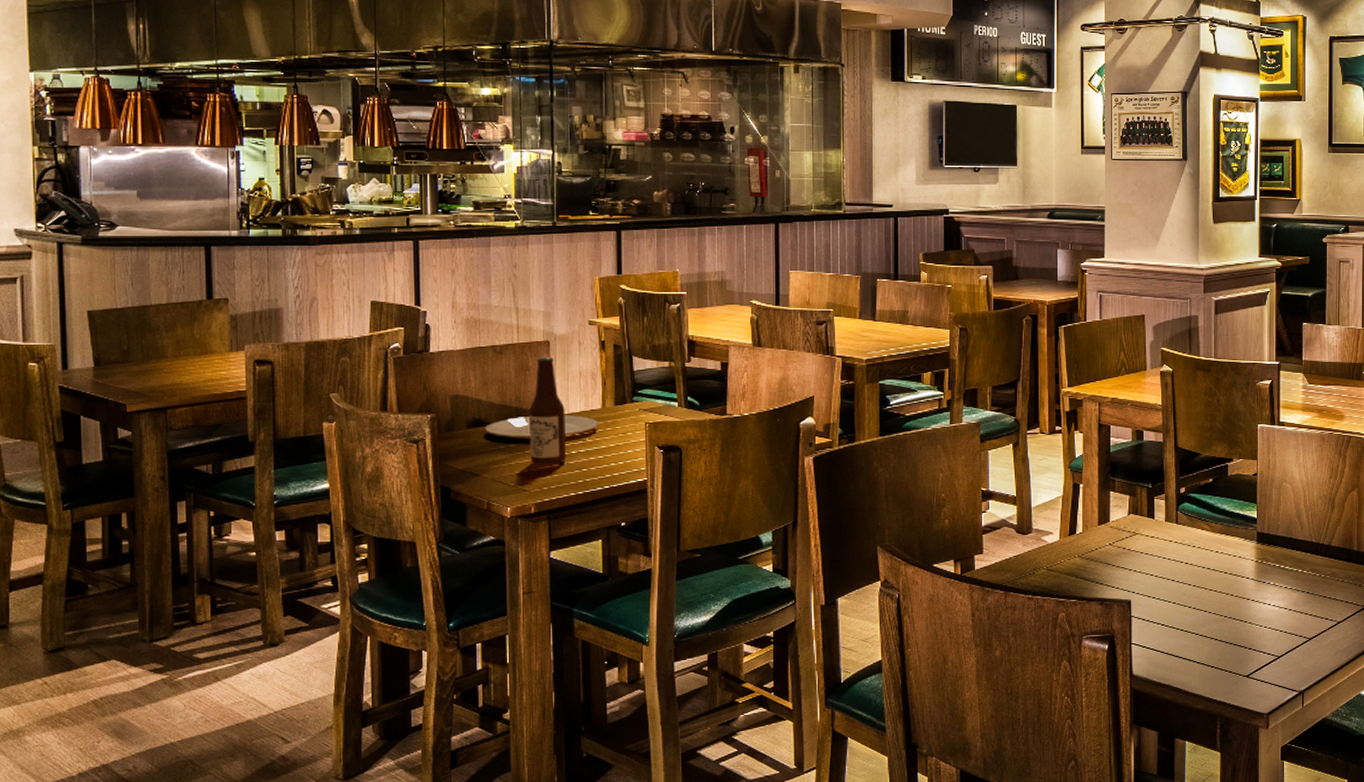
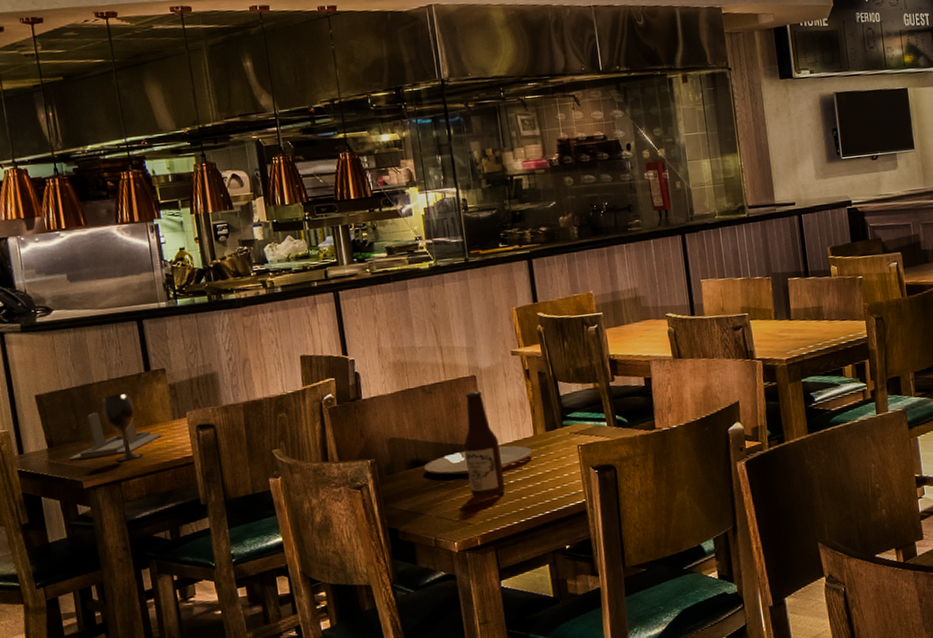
napkin holder: none [115,336,217,381] -> present [68,413,163,460]
wine glass: none [157,318,193,389] -> present [102,392,143,462]

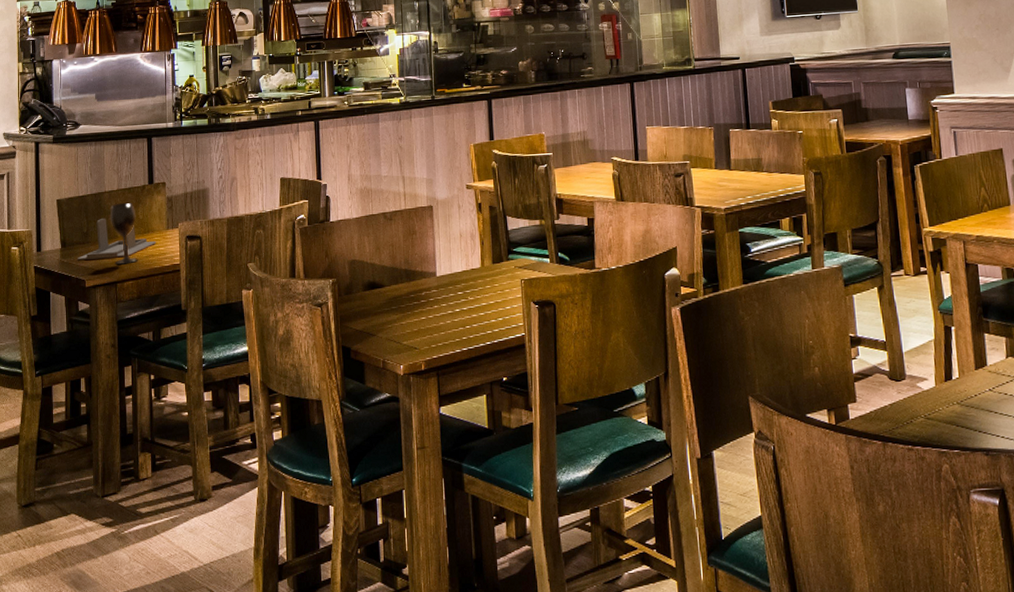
plate: present [423,445,532,475] -> none [378,274,479,300]
root beer bottle: present [464,390,506,499] -> none [417,220,452,325]

